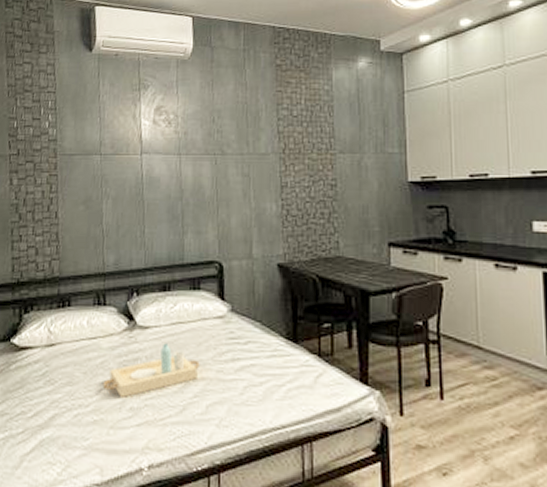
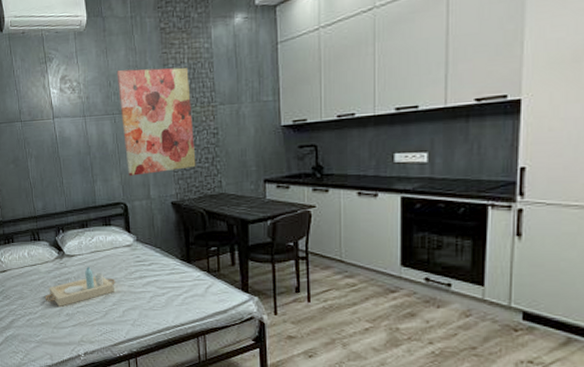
wall art: none [222,106,310,229] -> present [116,67,196,176]

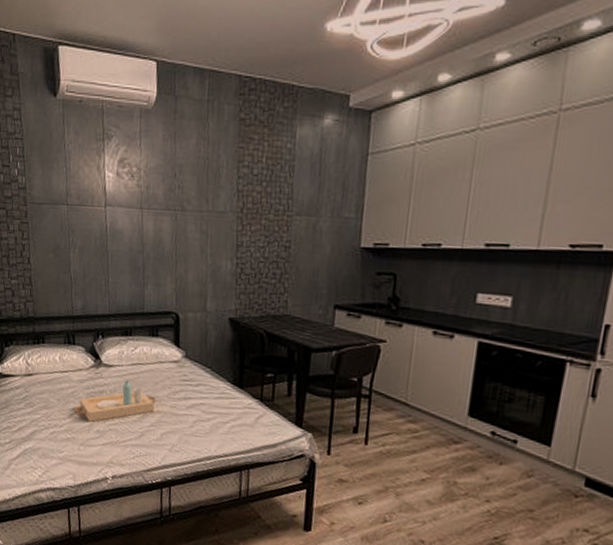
wall art: present [116,67,196,176] -> none [183,161,266,284]

